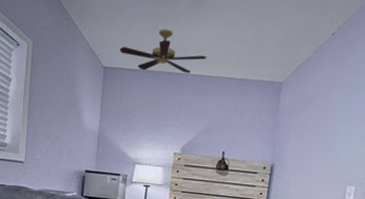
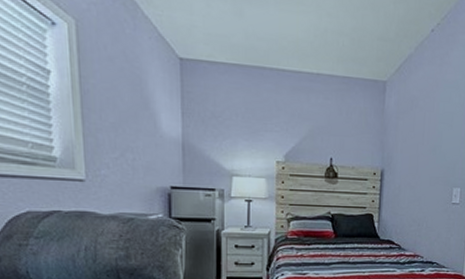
ceiling fan: present [120,29,207,73] -> none [198,13,304,69]

